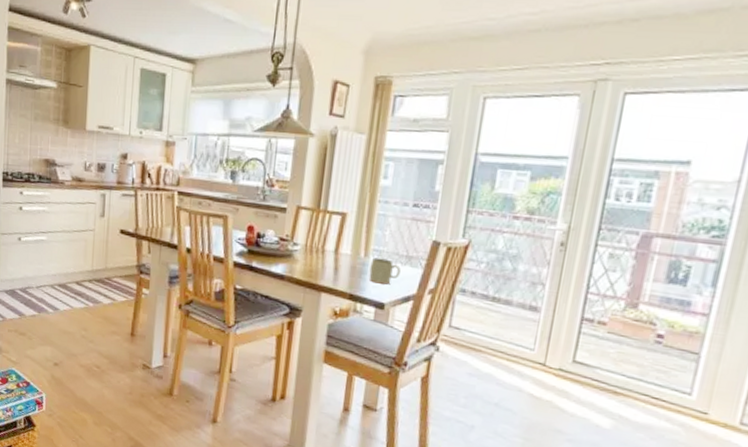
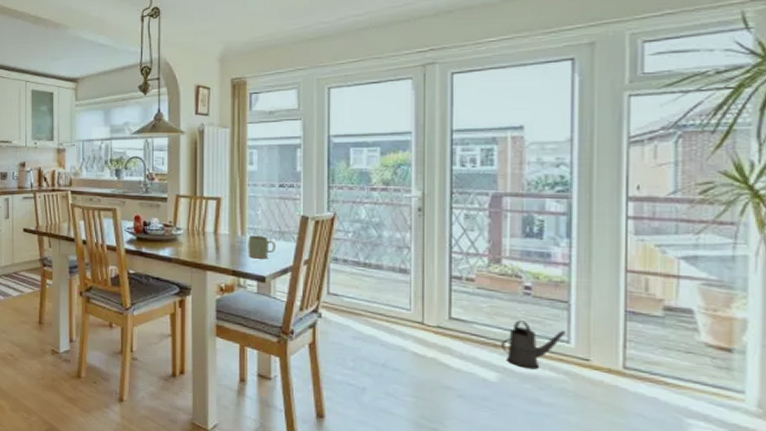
watering can: none [620,369,690,420] -> present [500,320,565,370]

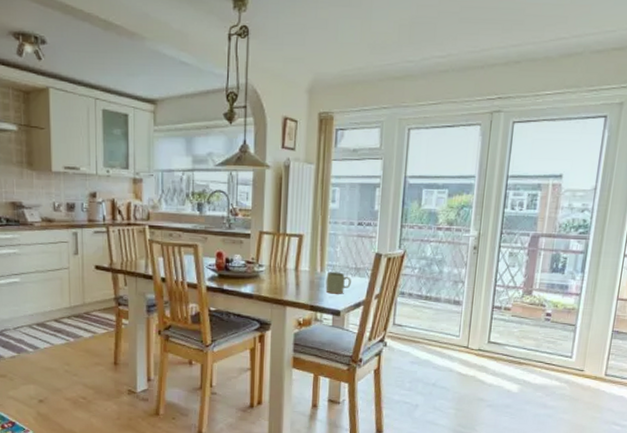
watering can: present [500,320,565,370] -> none [523,341,570,380]

